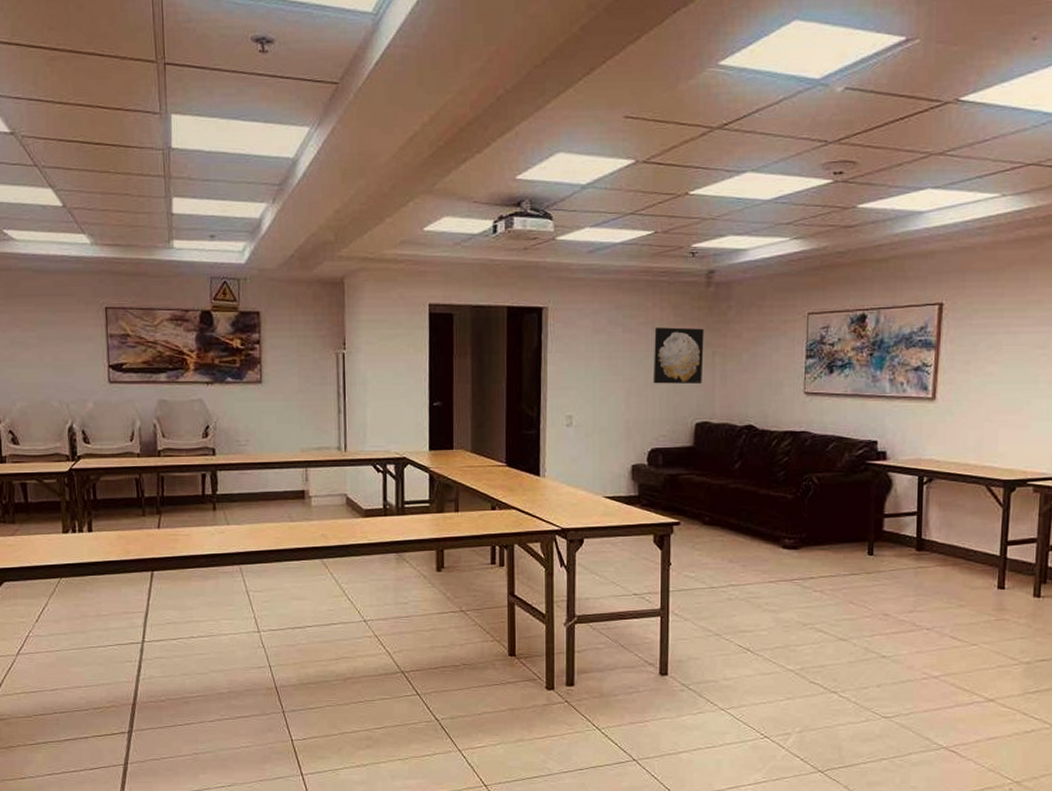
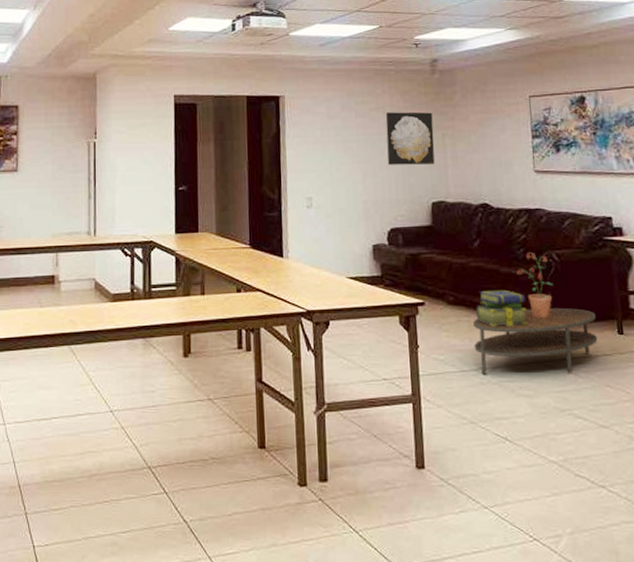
coffee table: none [725,529,848,591] -> present [473,307,598,375]
stack of books: none [731,512,780,546] -> present [476,291,527,326]
potted plant: none [775,475,810,539] -> present [517,252,553,319]

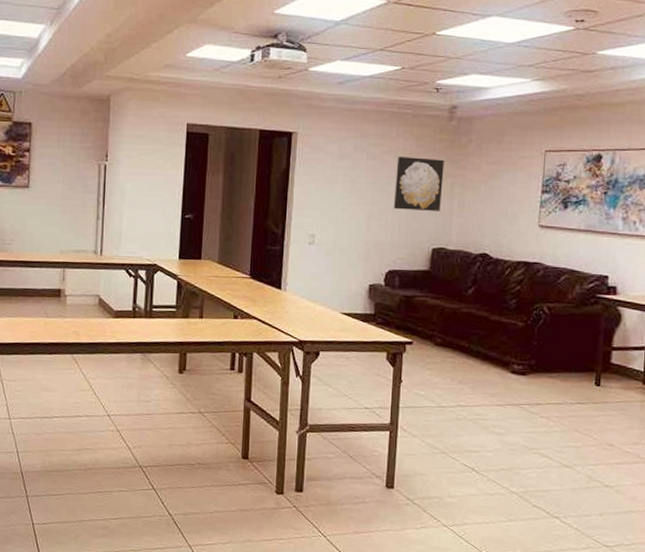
coffee table: present [473,307,598,375] -> none [454,356,576,417]
stack of books: present [476,291,527,326] -> none [461,336,510,370]
potted plant: present [517,252,553,319] -> none [506,303,540,366]

